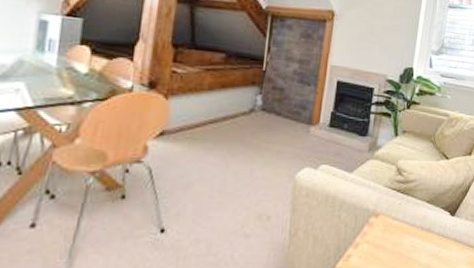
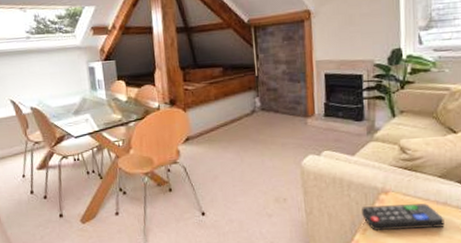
remote control: none [349,229,426,257] -> present [362,203,445,230]

